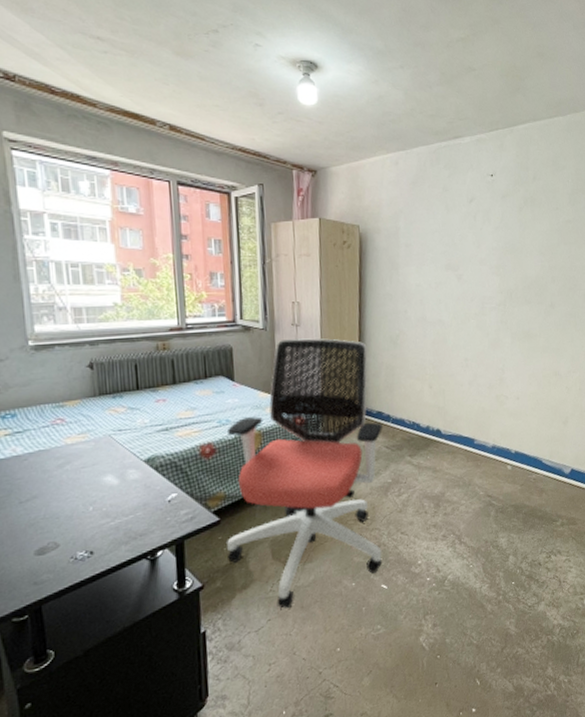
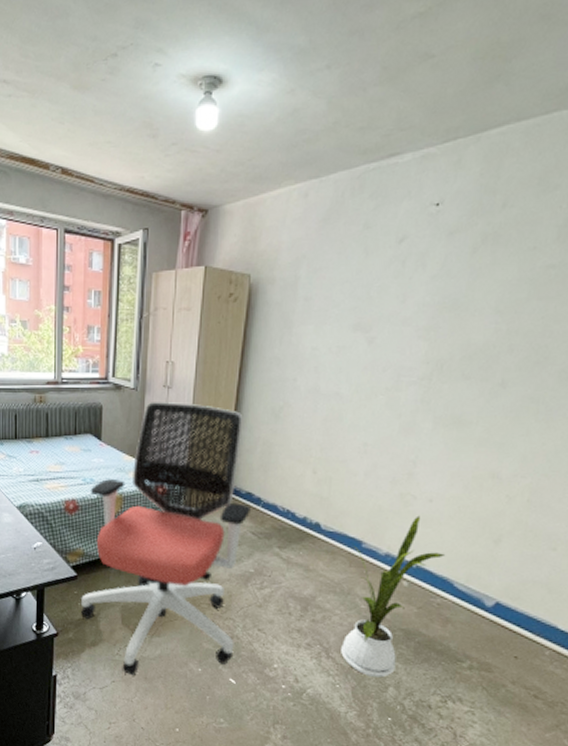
house plant: none [467,411,534,551] -> present [341,515,446,678]

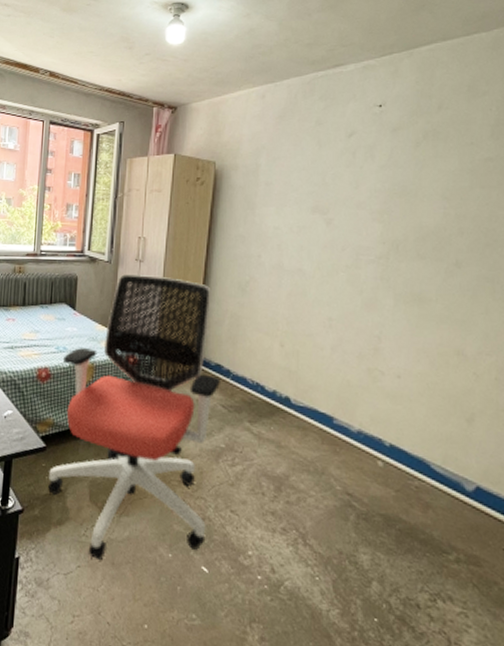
house plant: present [341,515,446,678] -> none [319,391,419,570]

